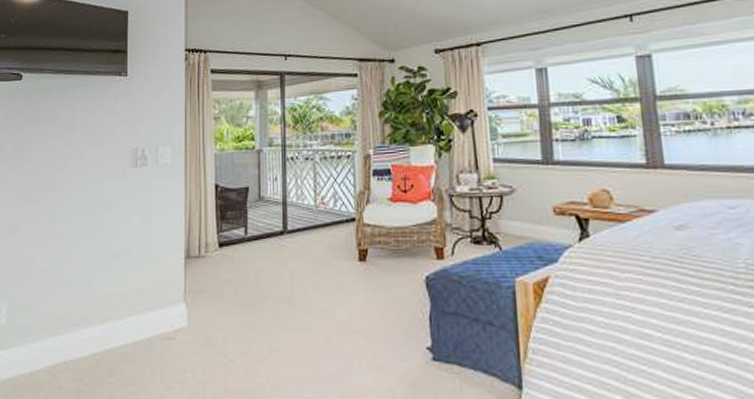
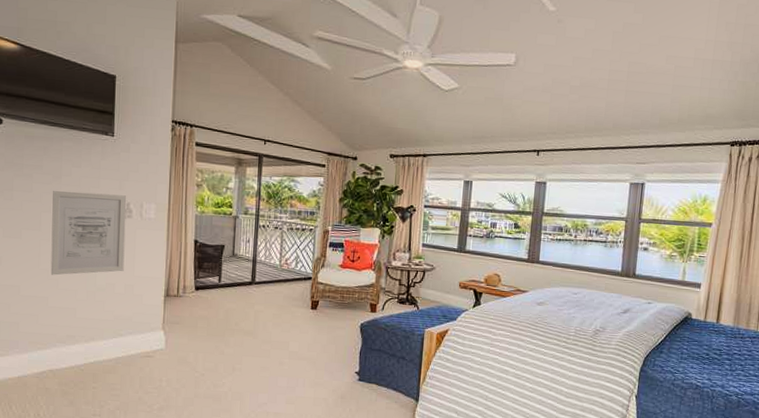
wall art: none [65,140,142,243] -> present [50,191,127,276]

